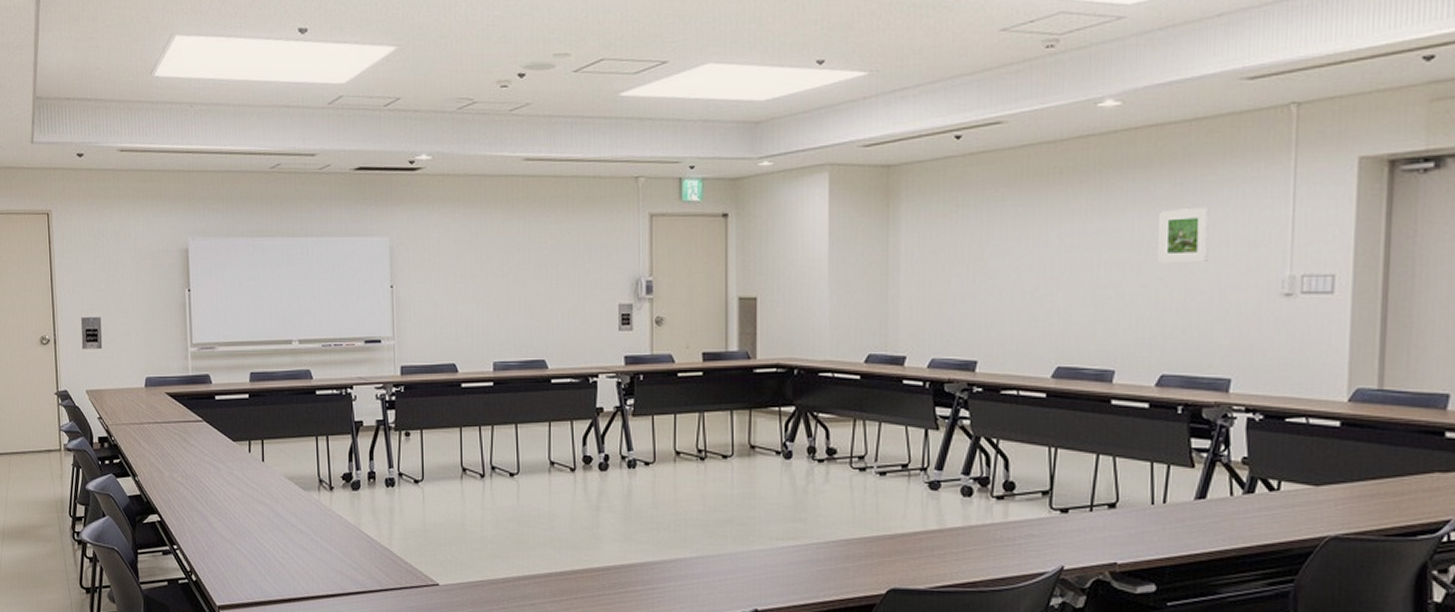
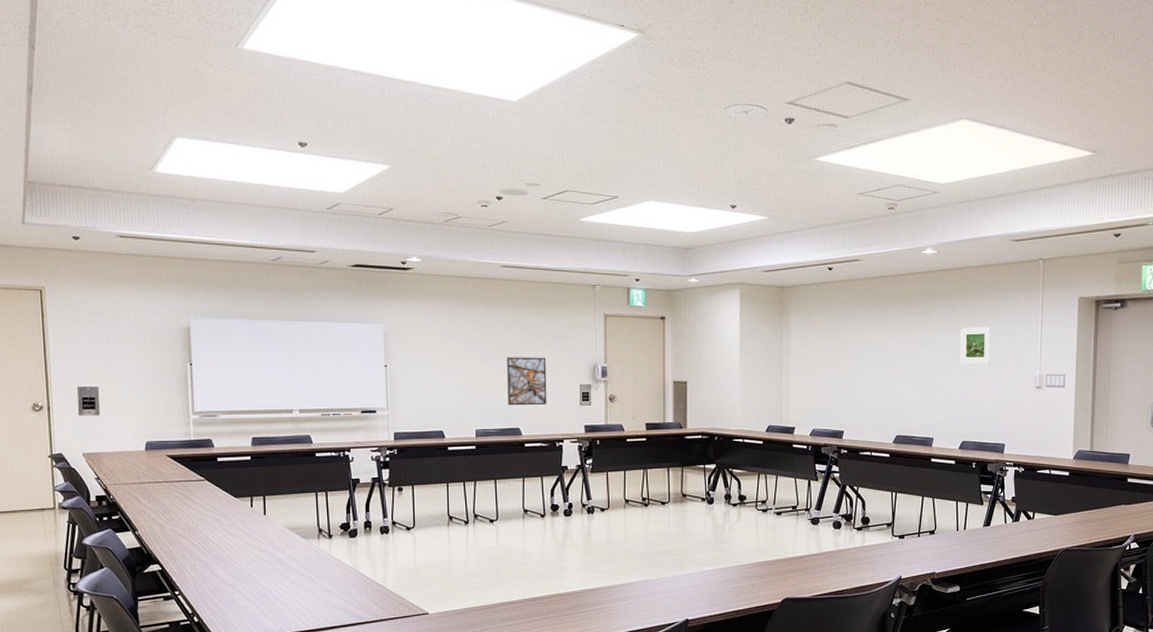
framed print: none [530,270,578,332] -> present [507,357,547,406]

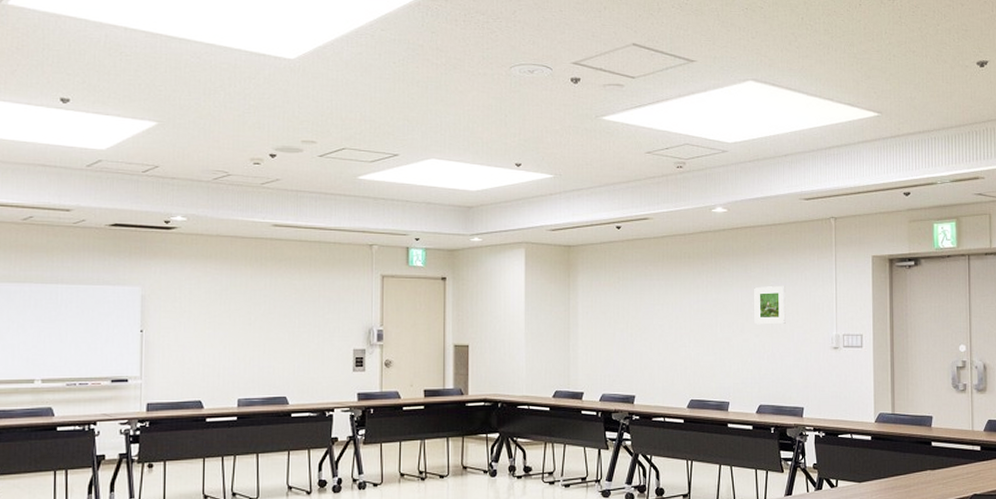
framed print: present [507,357,547,406] -> none [274,320,318,372]

